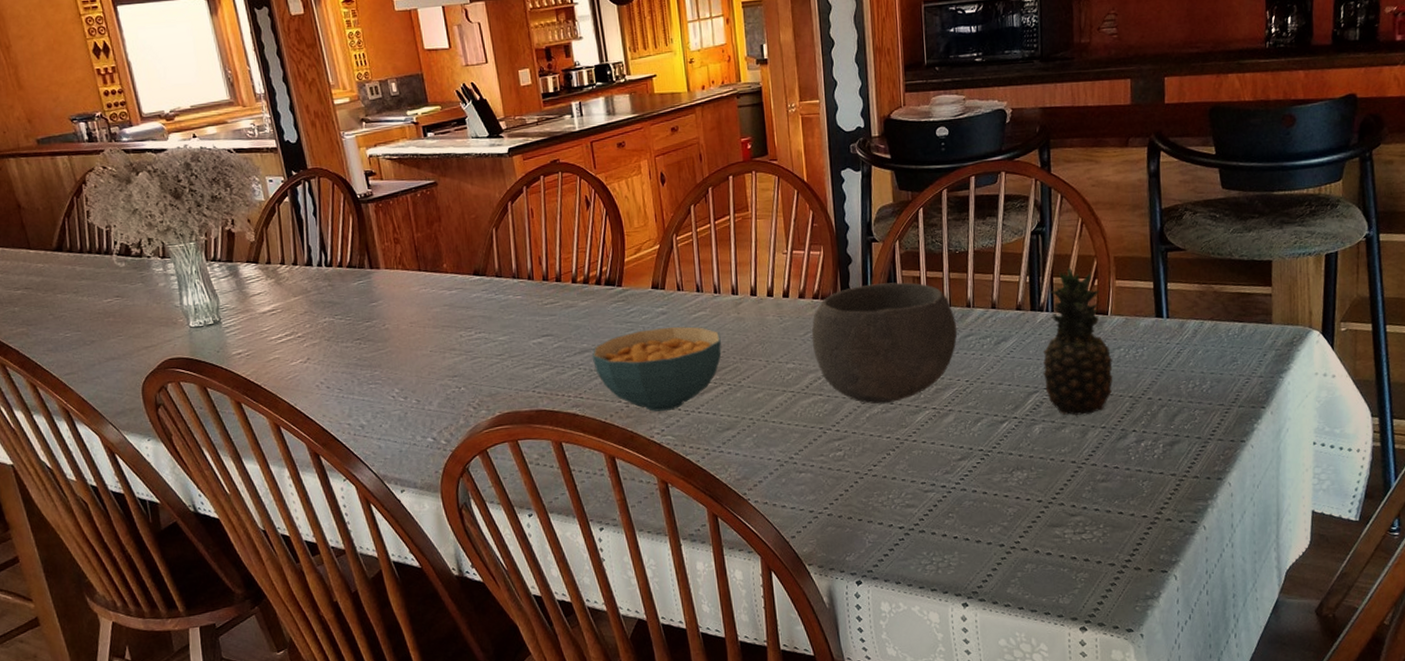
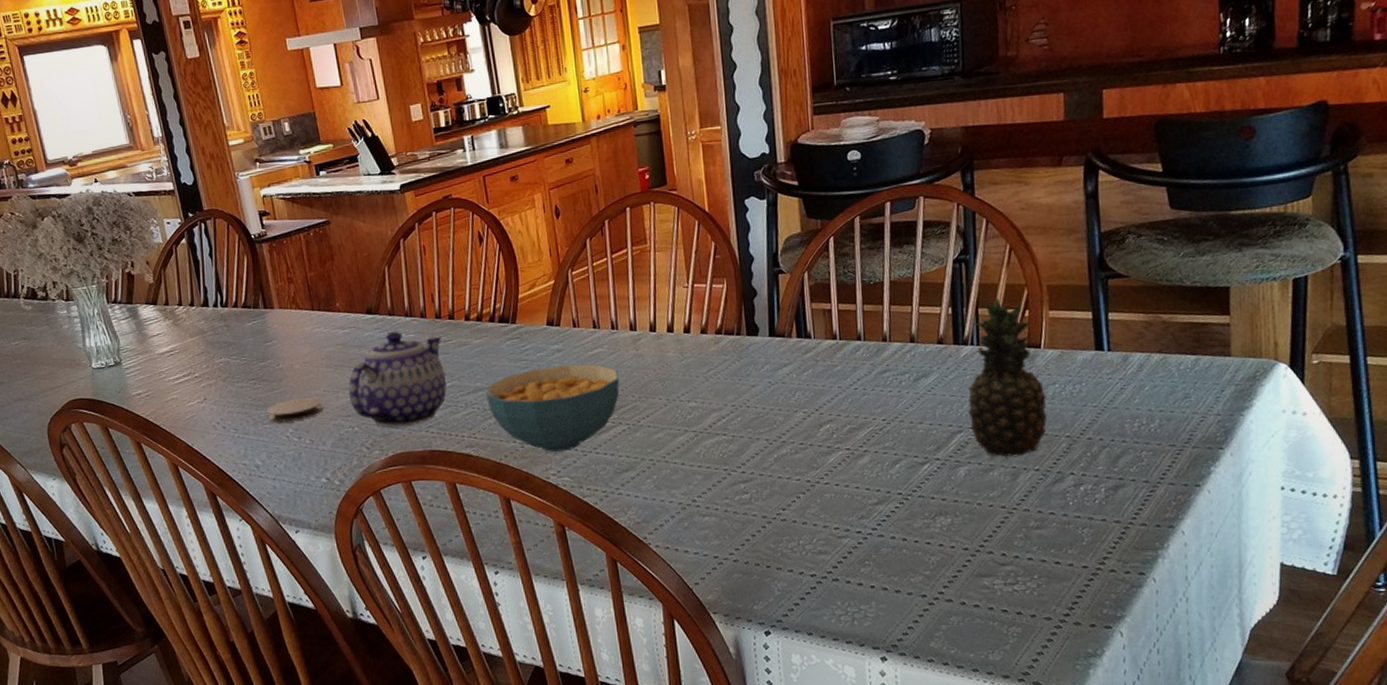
coaster: none [372,357,430,383] -> present [266,396,324,423]
teapot: none [455,292,554,388] -> present [348,331,447,428]
bowl: present [811,282,958,404] -> none [714,315,873,445]

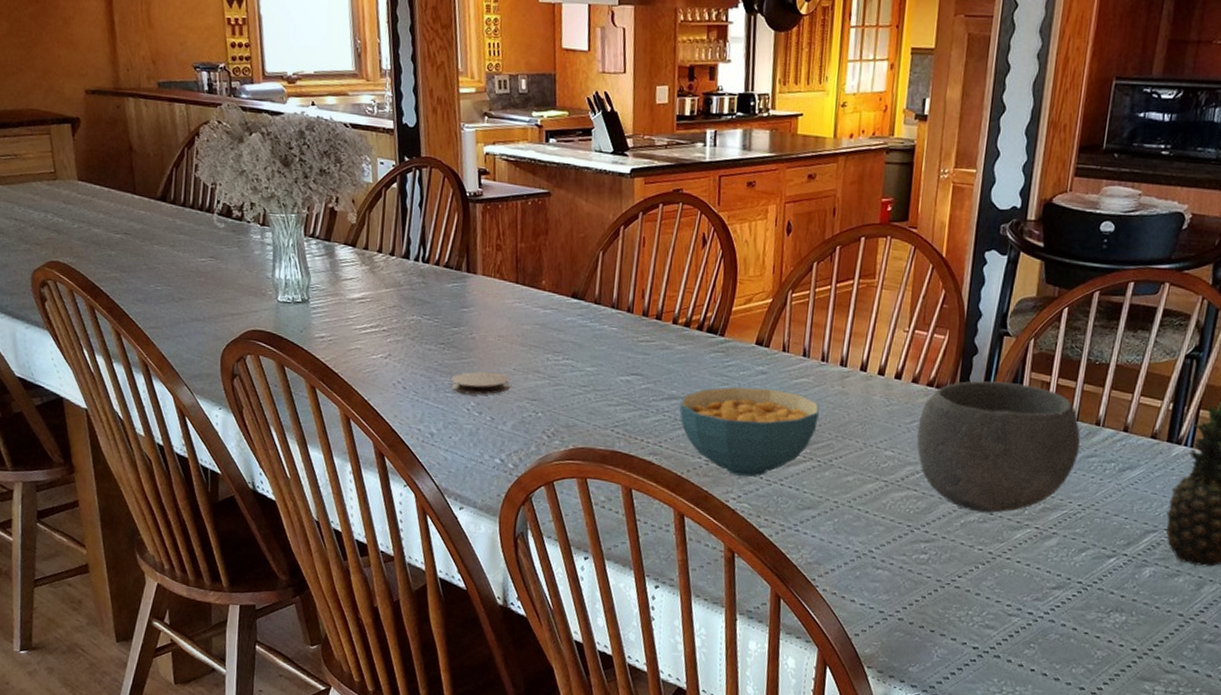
teapot: present [348,331,447,428] -> none [538,320,646,422]
bowl: none [714,315,873,445] -> present [916,380,1081,514]

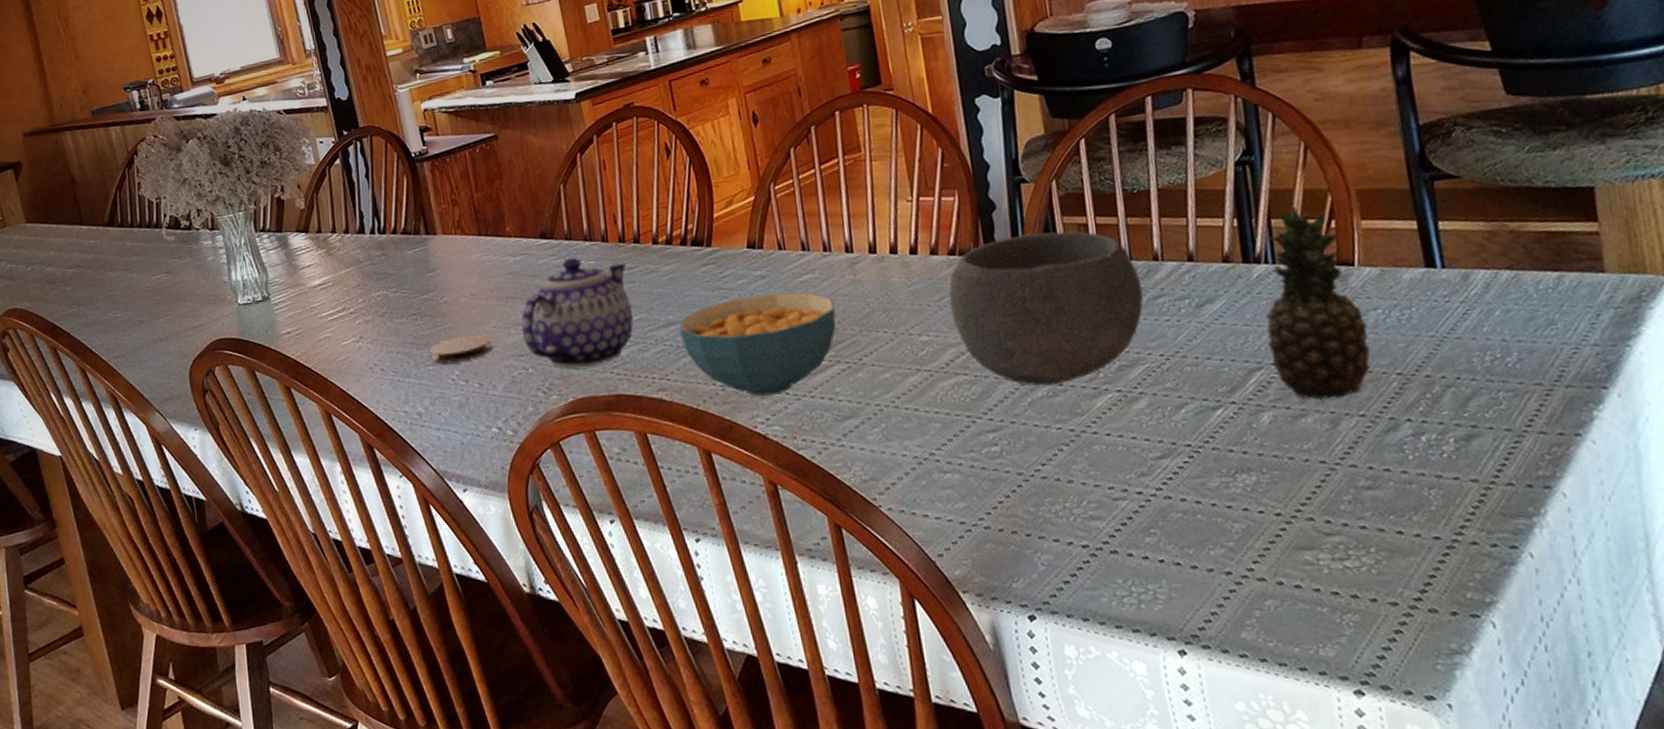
teapot: none [538,320,646,422] -> present [521,257,634,369]

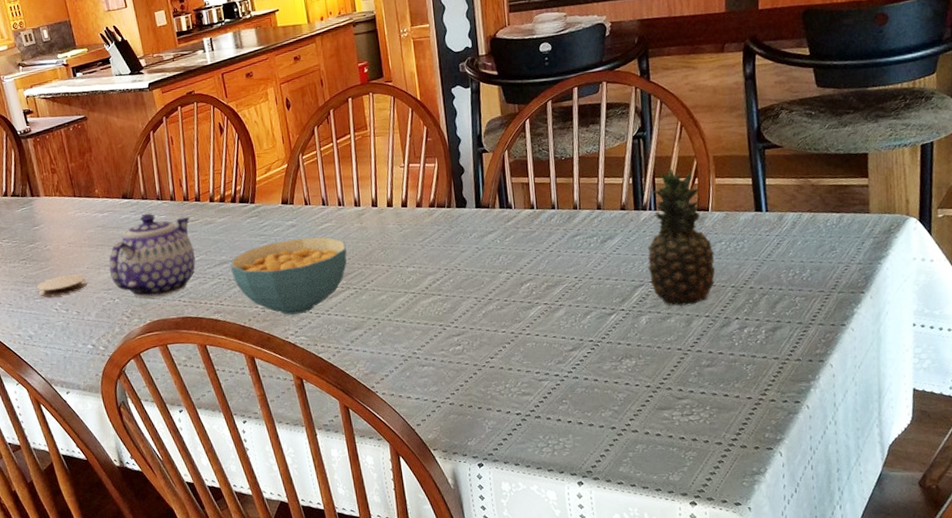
bowl: present [949,231,1144,386] -> none [429,188,566,302]

